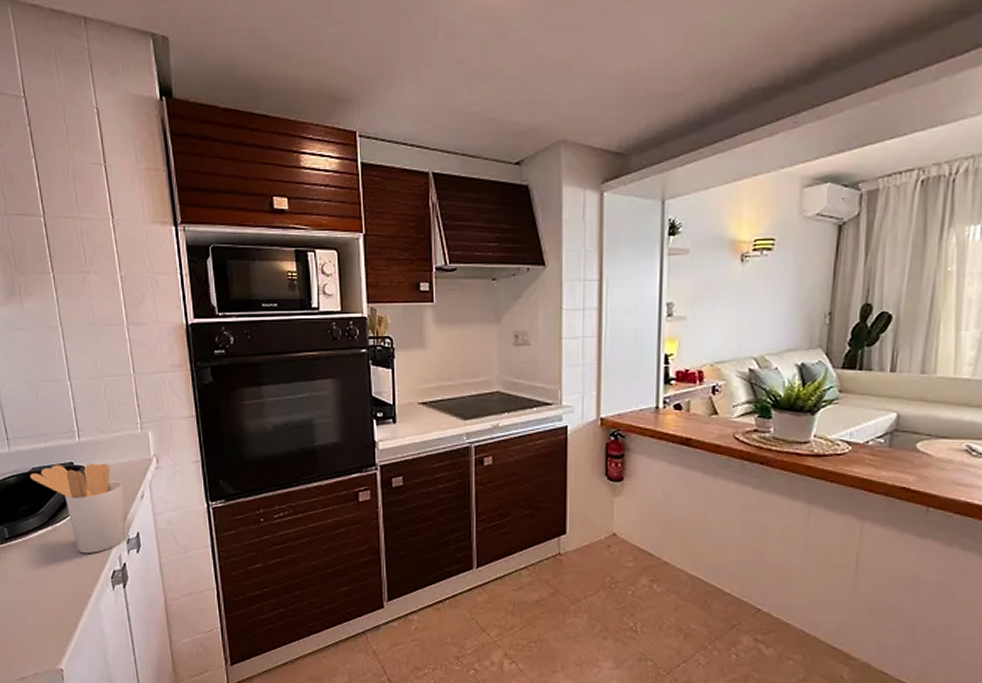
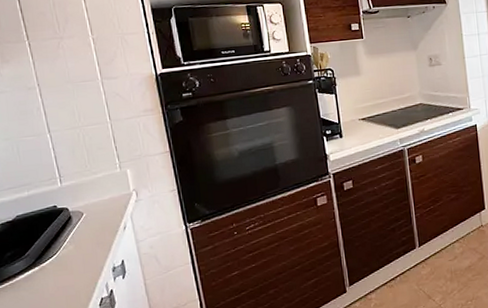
utensil holder: present [30,463,126,554] -> none [14,202,111,287]

